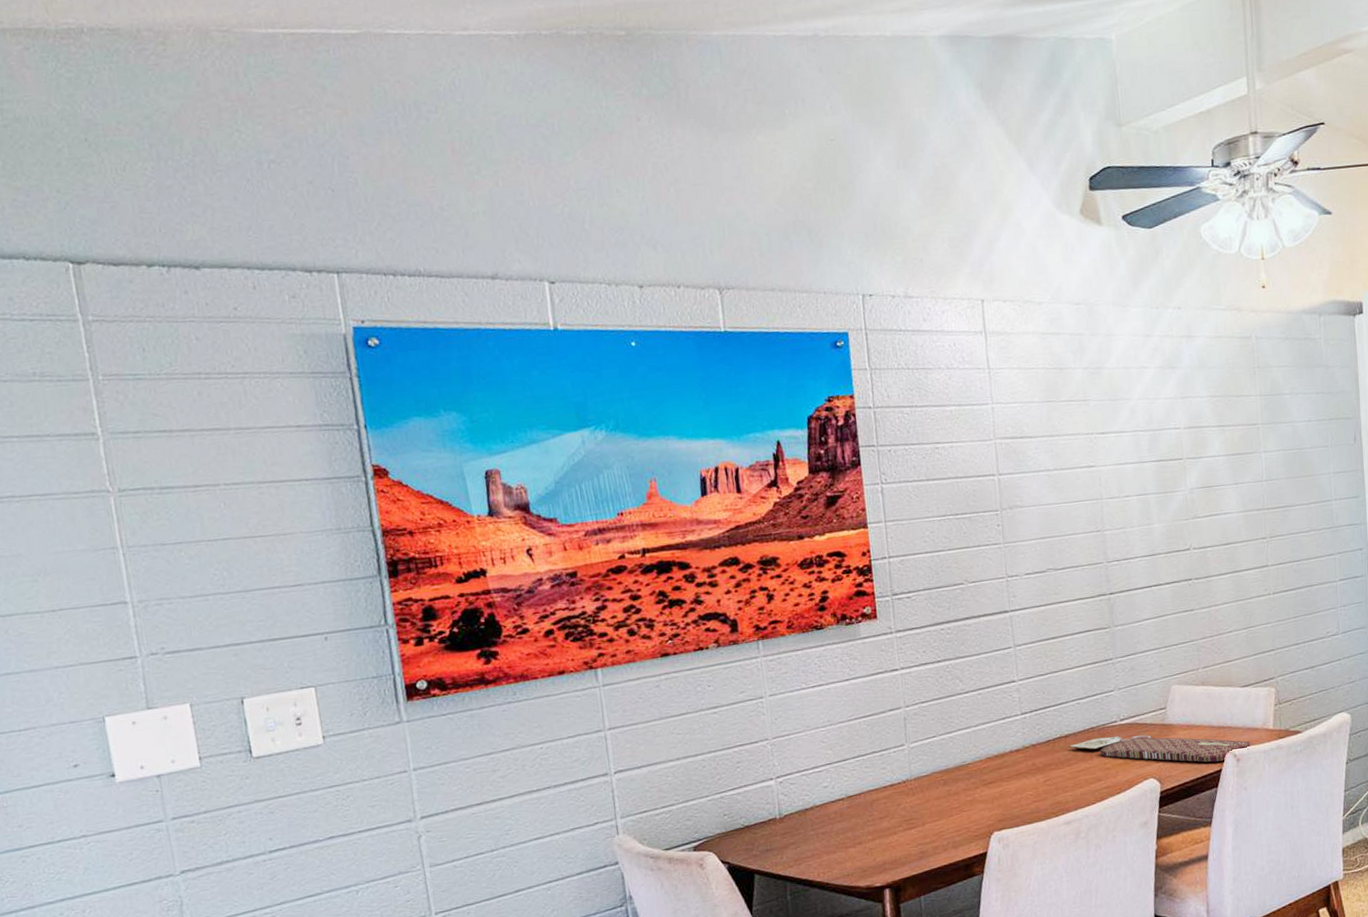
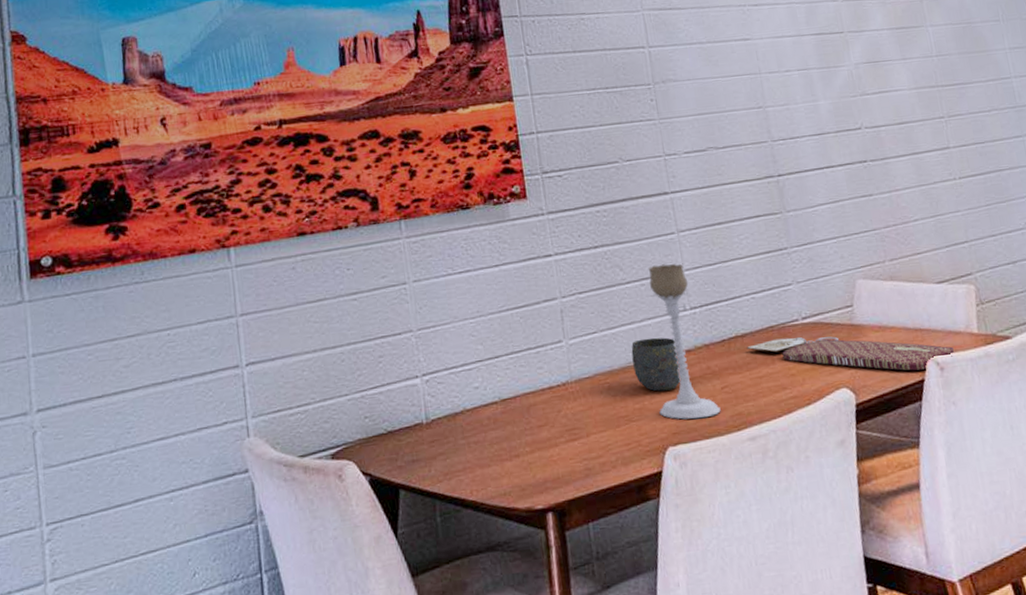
mug: none [966,739,1009,786] -> present [631,337,681,392]
candle holder: none [985,674,1042,809] -> present [648,263,721,420]

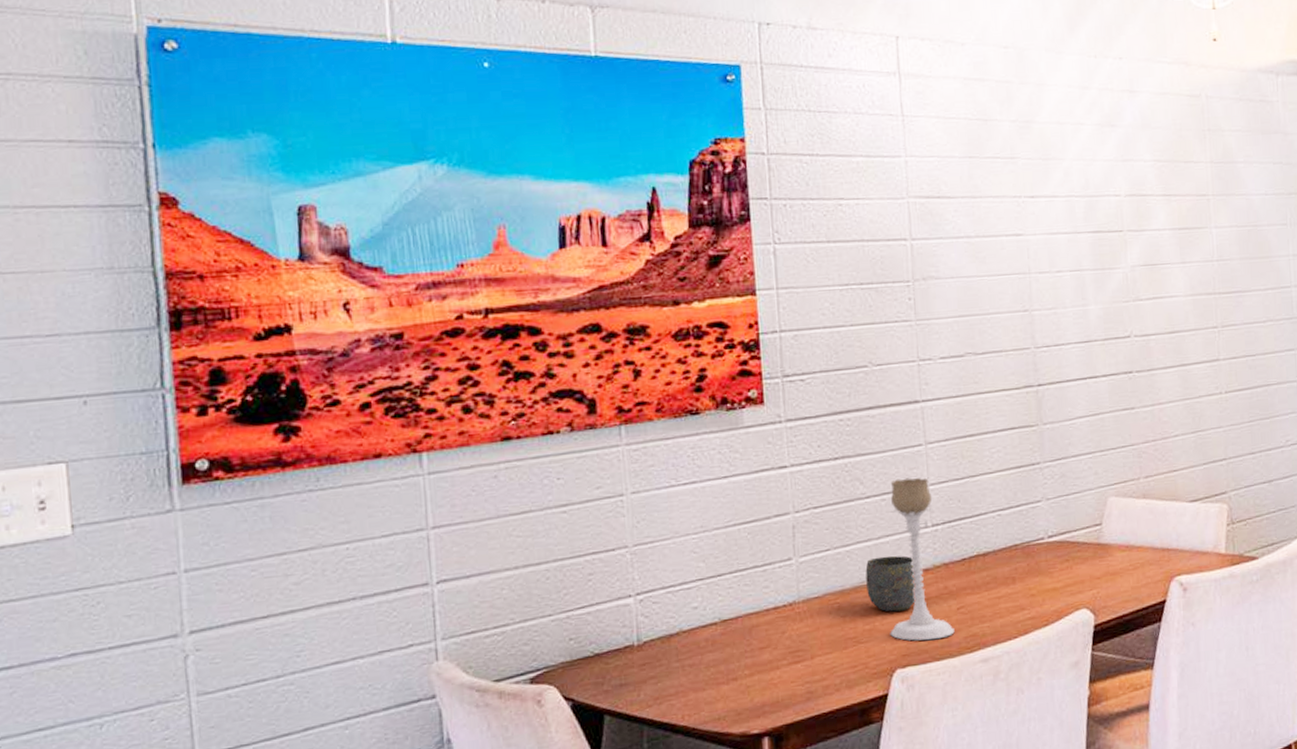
placemat: present [746,336,954,371] -> none [987,556,1199,592]

